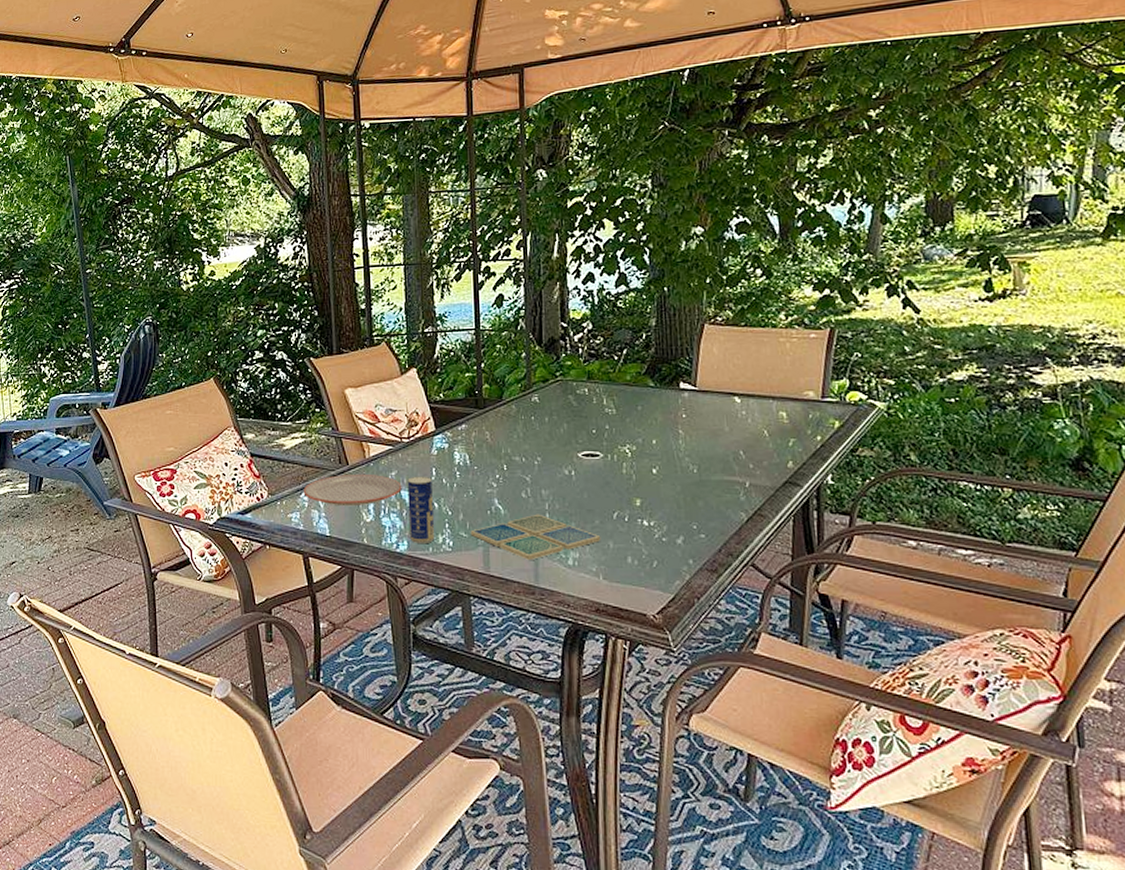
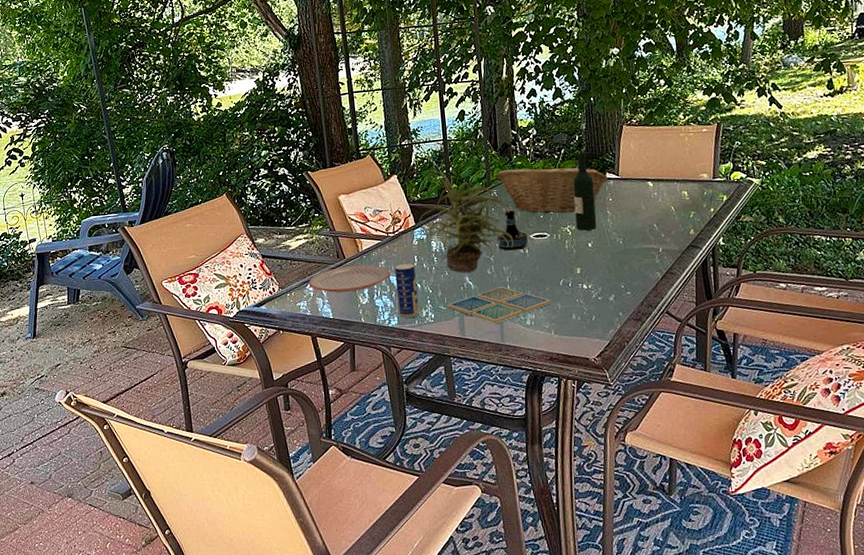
potted plant: none [440,367,557,494] -> present [418,171,514,273]
tequila bottle: none [535,419,575,471] -> present [496,209,528,251]
fruit basket: none [539,368,683,429] -> present [496,165,609,214]
wine bottle: none [636,355,665,452] -> present [573,152,597,231]

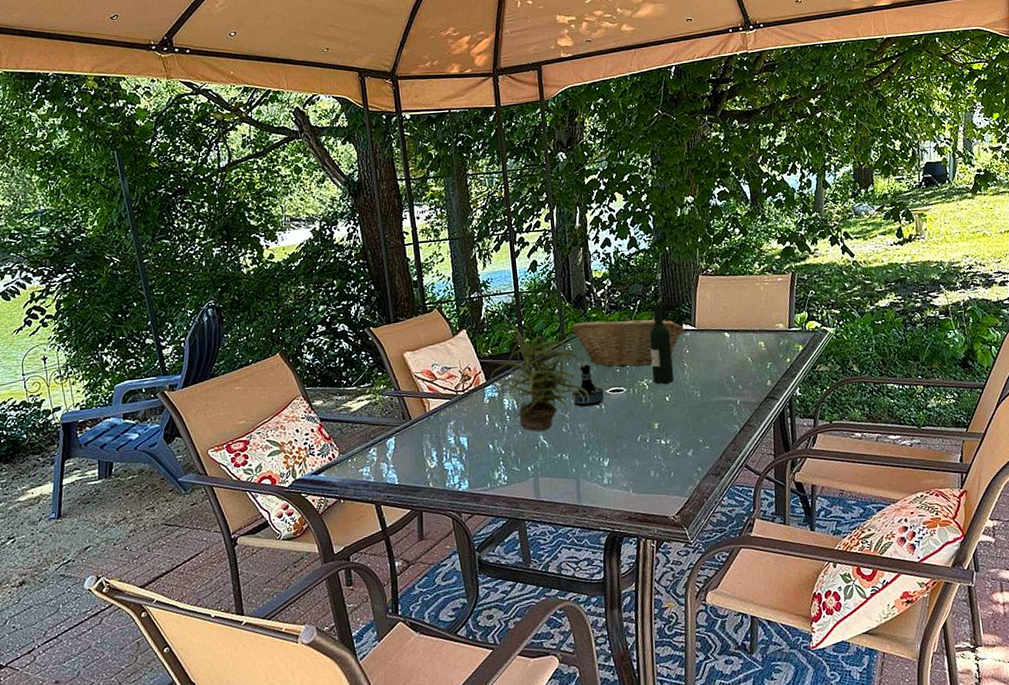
plate: present [308,265,391,293] -> none [371,425,460,457]
beverage can: present [394,262,419,319] -> none [464,422,491,482]
drink coaster: present [448,286,552,324] -> none [521,444,629,484]

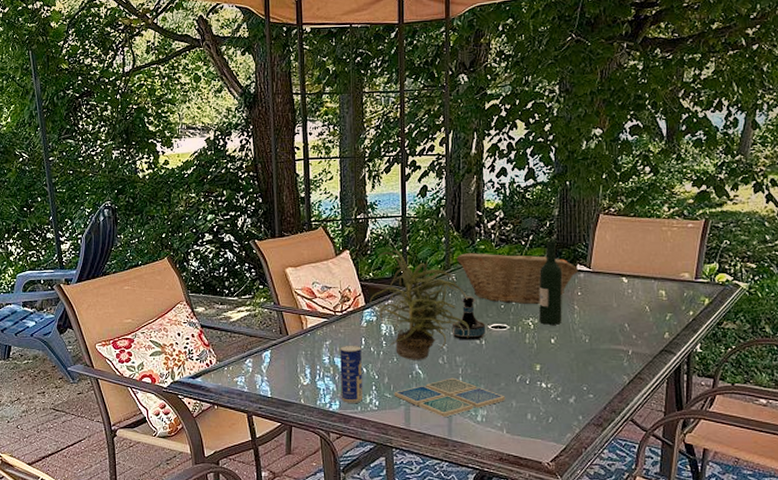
beverage can: none [464,422,491,482] -> present [340,345,362,404]
drink coaster: none [521,444,629,484] -> present [394,377,506,417]

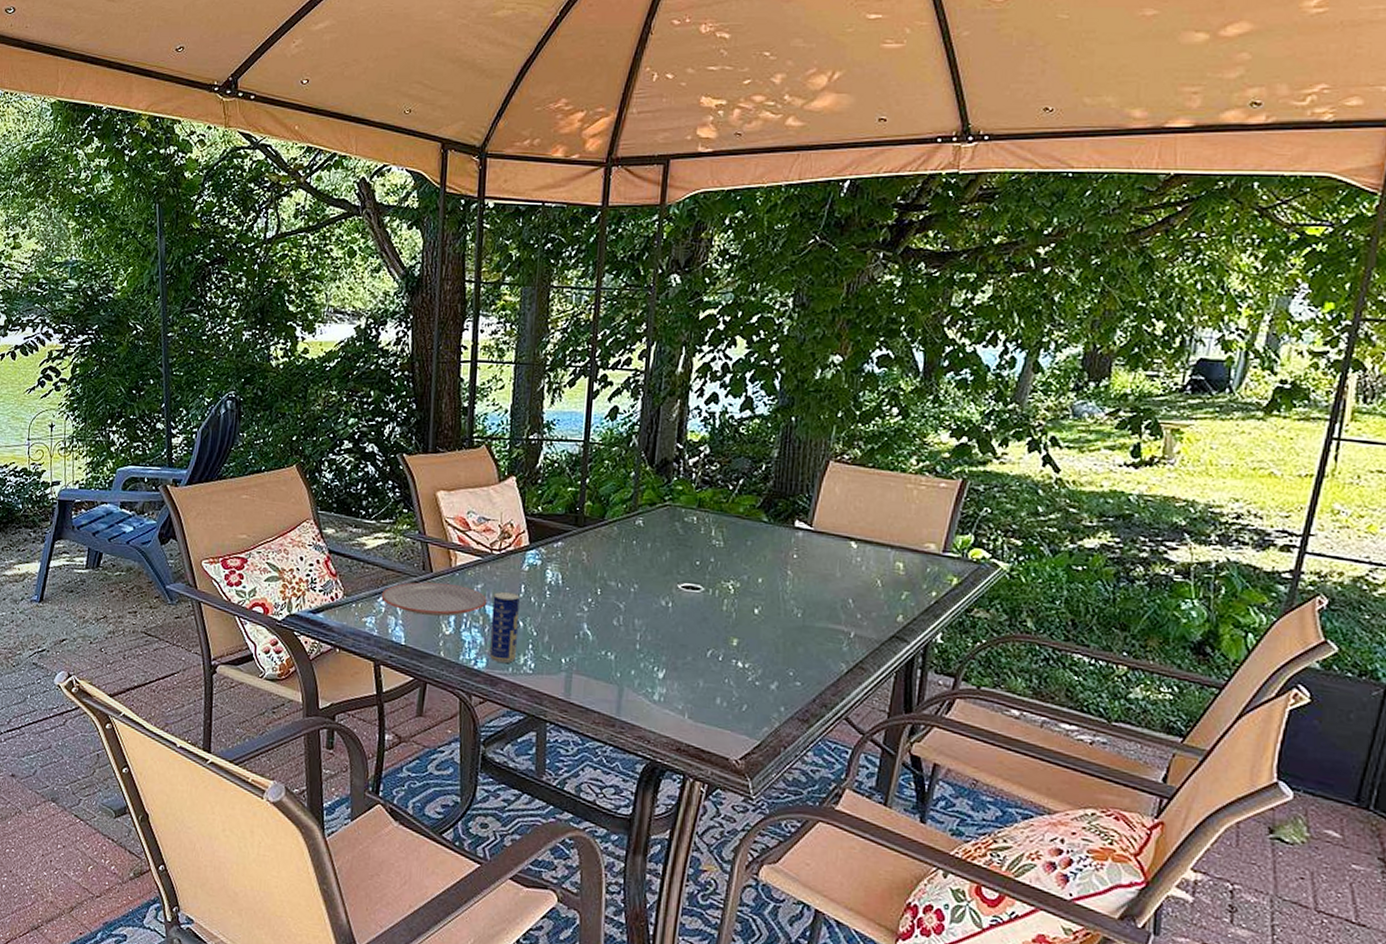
plate: none [248,344,335,372] -> present [381,582,487,617]
potted plant: present [369,250,470,360] -> none [534,481,655,619]
drink coaster: present [394,377,506,417] -> none [554,643,691,691]
tequila bottle: present [452,296,485,340] -> none [632,546,674,601]
fruit basket: present [456,252,579,305] -> none [646,493,797,565]
wine bottle: present [539,240,563,325] -> none [742,487,777,592]

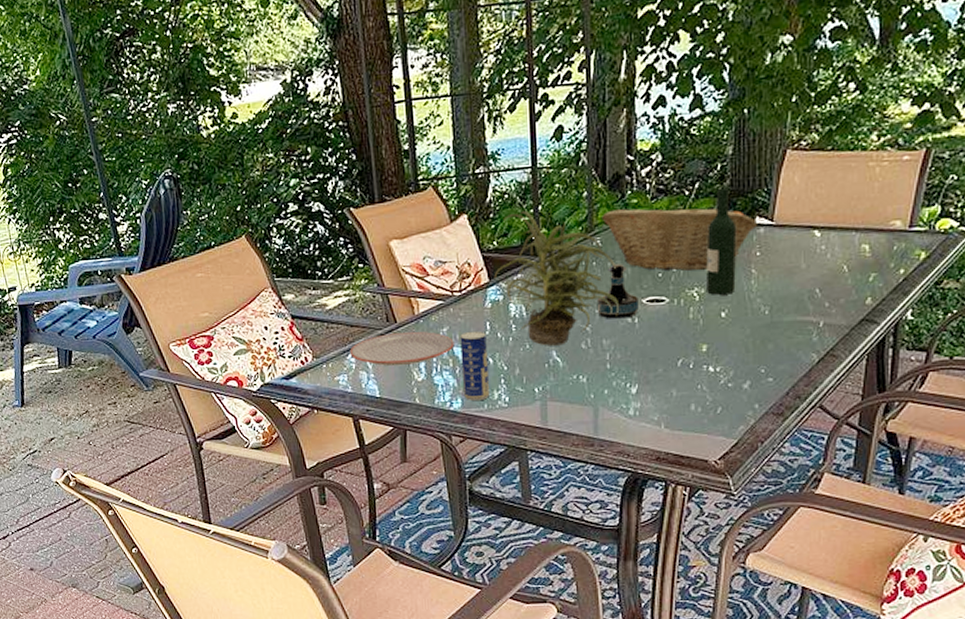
potted plant: none [534,481,655,619] -> present [494,210,620,346]
tequila bottle: none [632,546,674,601] -> present [596,264,639,319]
fruit basket: none [646,493,797,565] -> present [602,205,758,272]
wine bottle: none [742,487,777,592] -> present [706,187,737,295]

